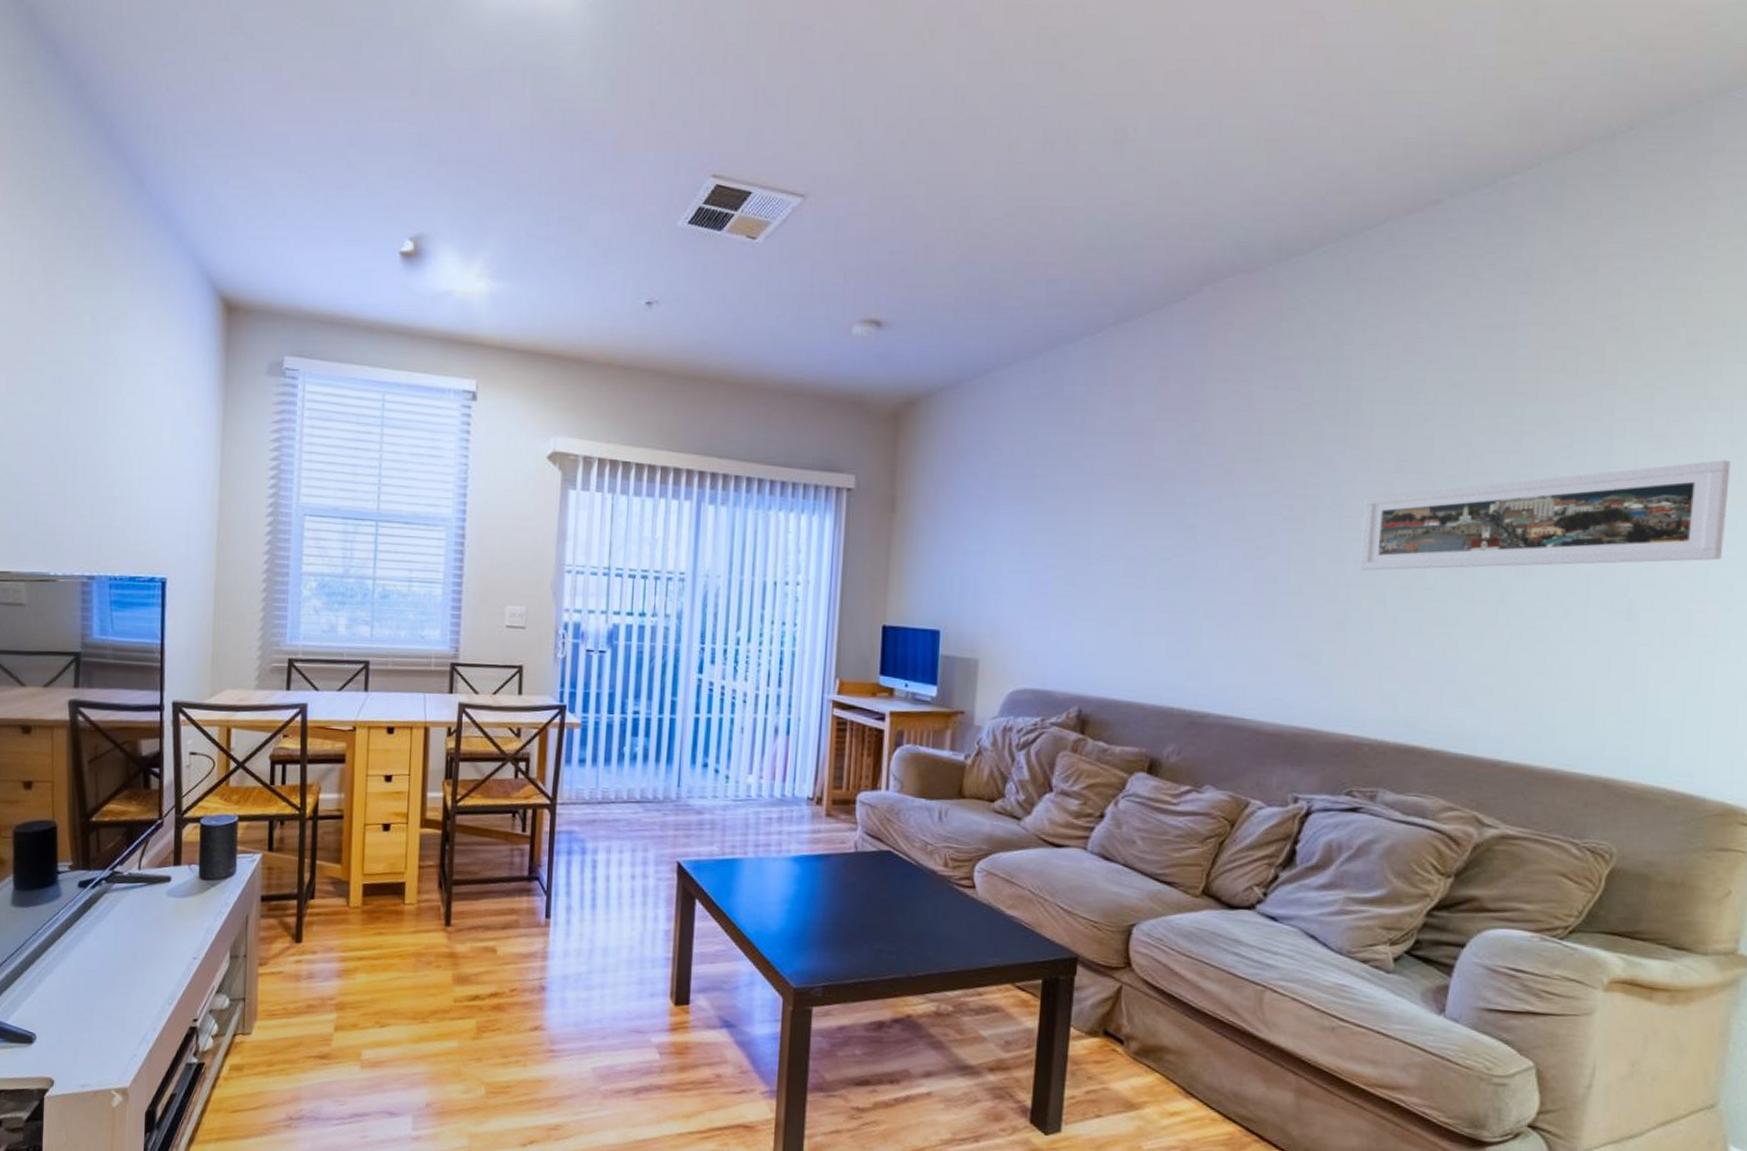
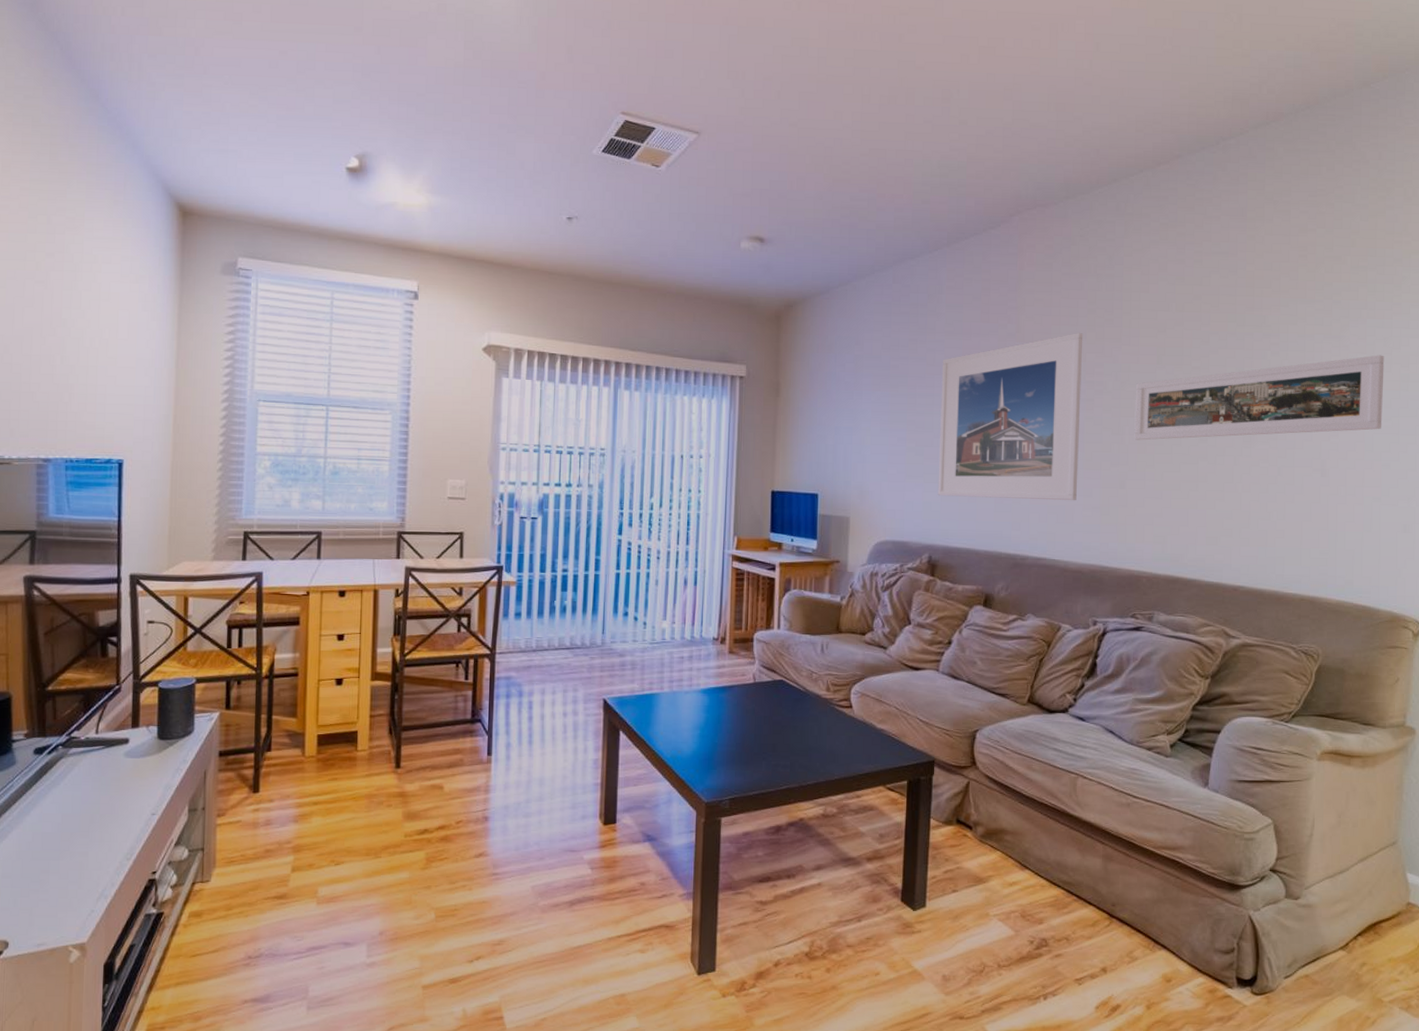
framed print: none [1092,433,1294,646] -> present [937,333,1083,501]

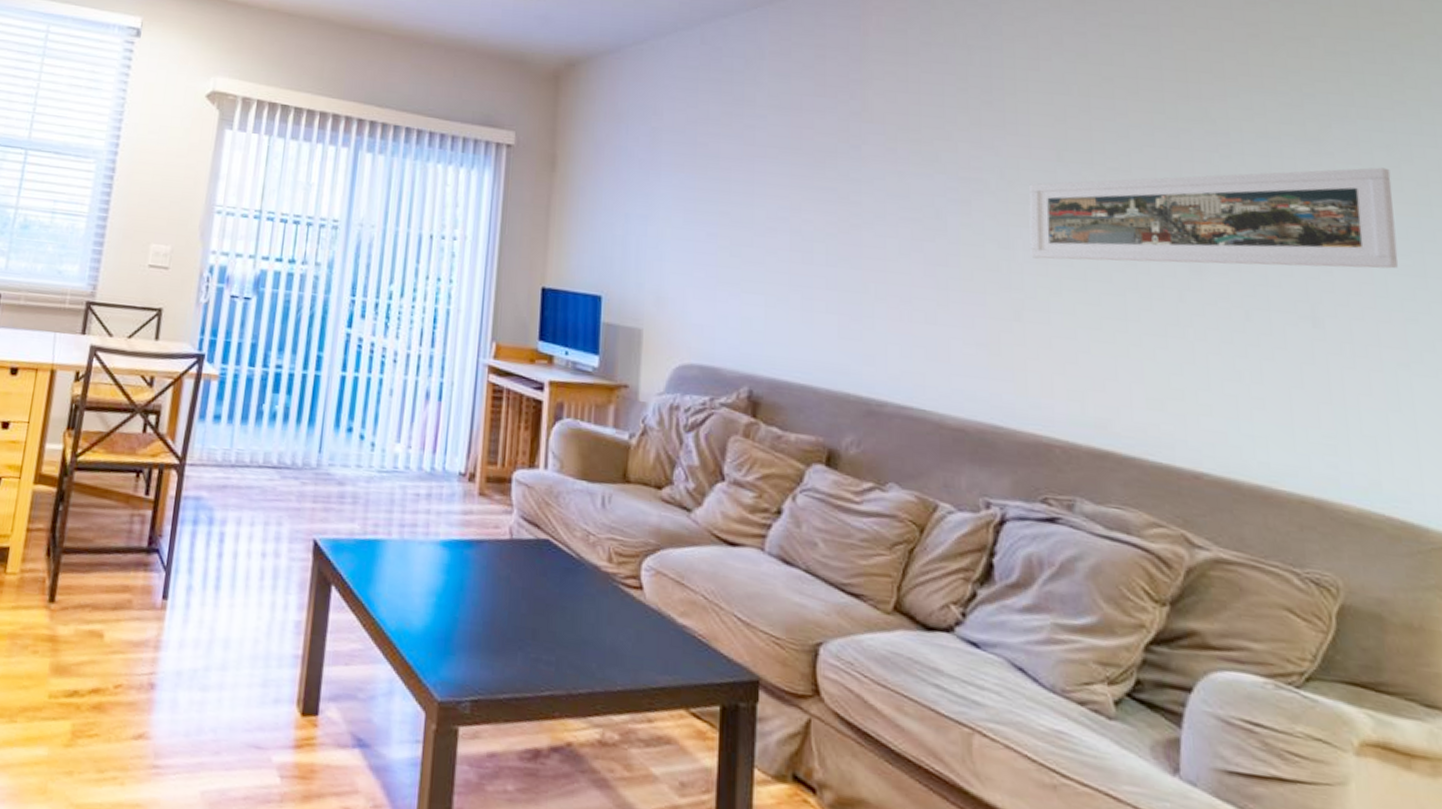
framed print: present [937,333,1083,501] -> none [760,116,954,333]

